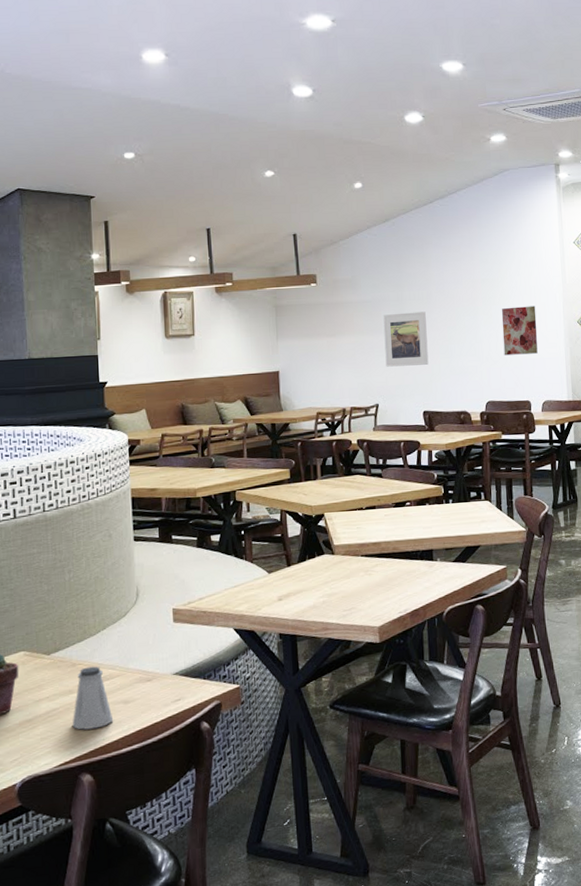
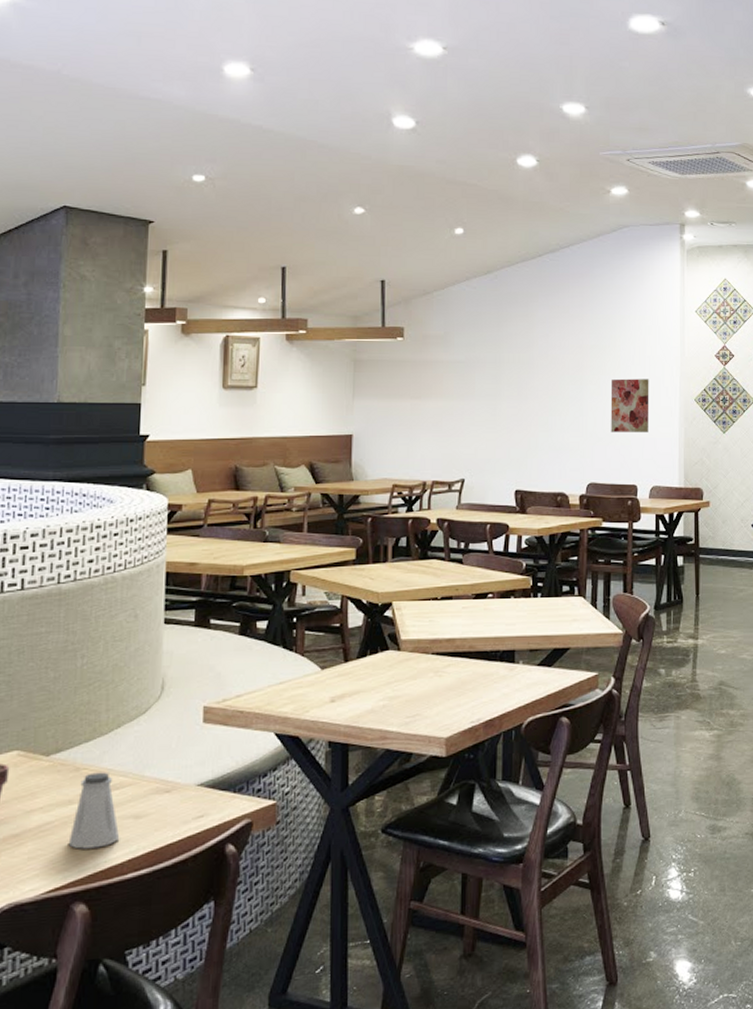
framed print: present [383,311,429,367] -> none [476,377,525,437]

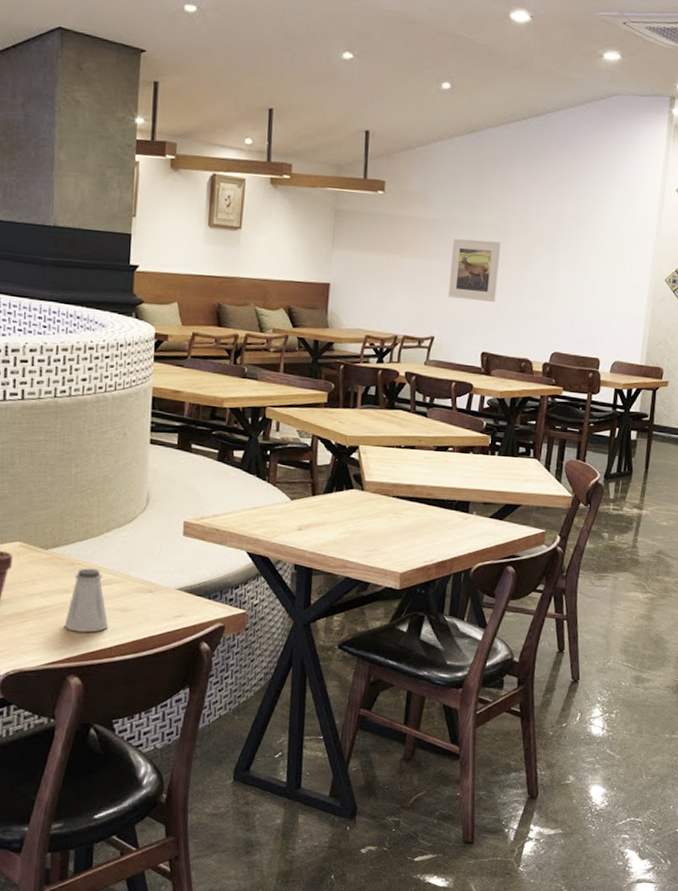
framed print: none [476,377,525,437] -> present [448,239,500,302]
wall art: present [610,378,650,432] -> none [579,252,623,308]

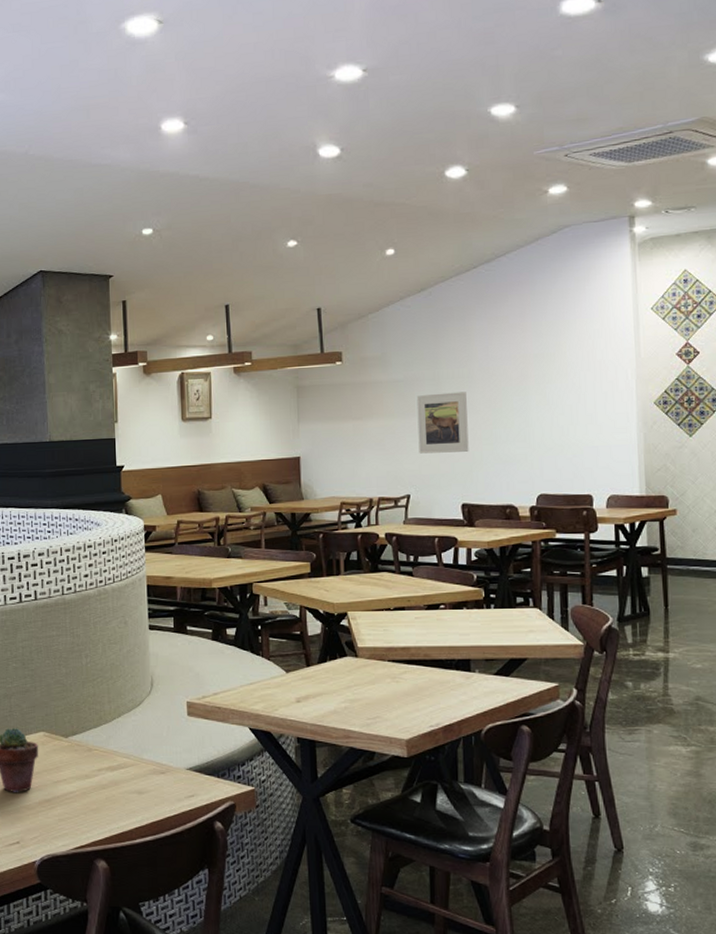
saltshaker: present [64,568,109,633] -> none [88,753,128,816]

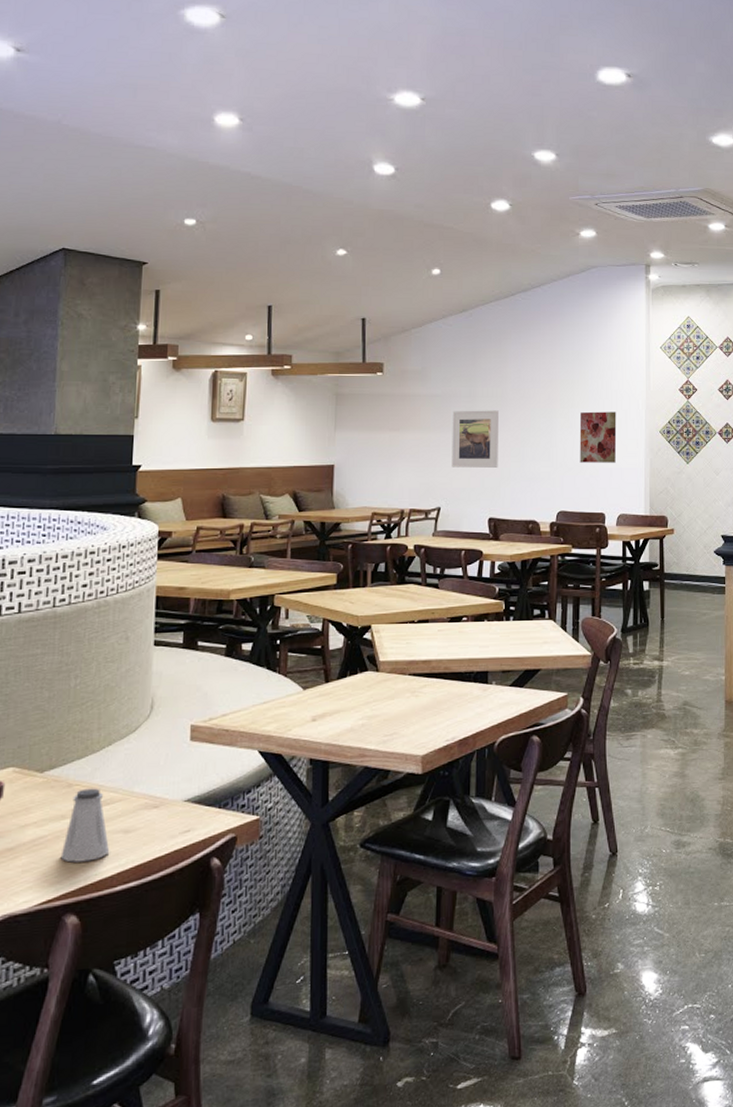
saltshaker: none [88,753,128,816] -> present [60,788,110,863]
wall art: none [558,384,603,442] -> present [579,411,617,463]

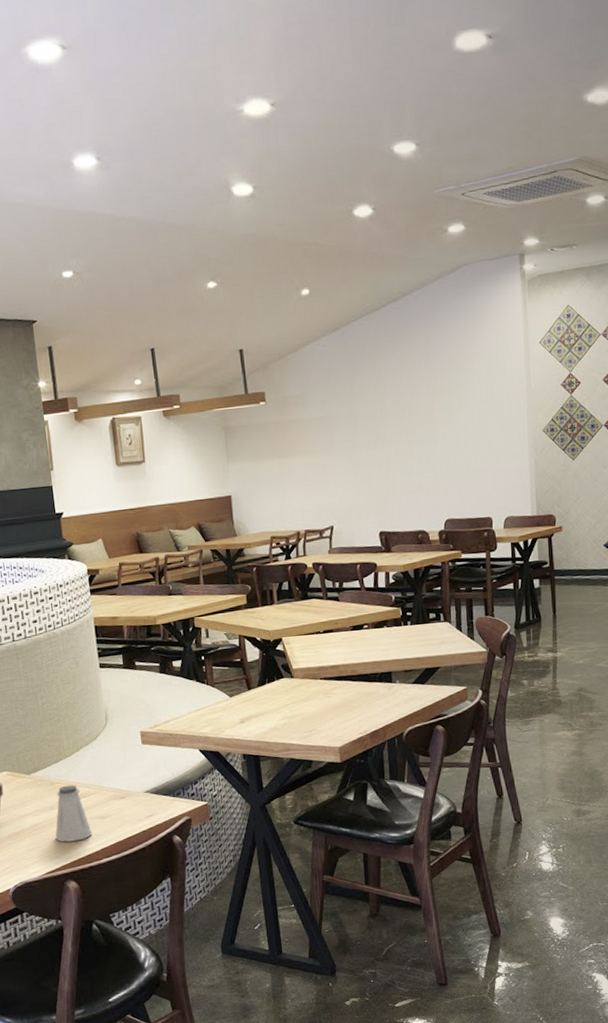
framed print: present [451,410,499,468] -> none [335,426,384,487]
wall art: present [579,411,617,463] -> none [461,415,500,470]

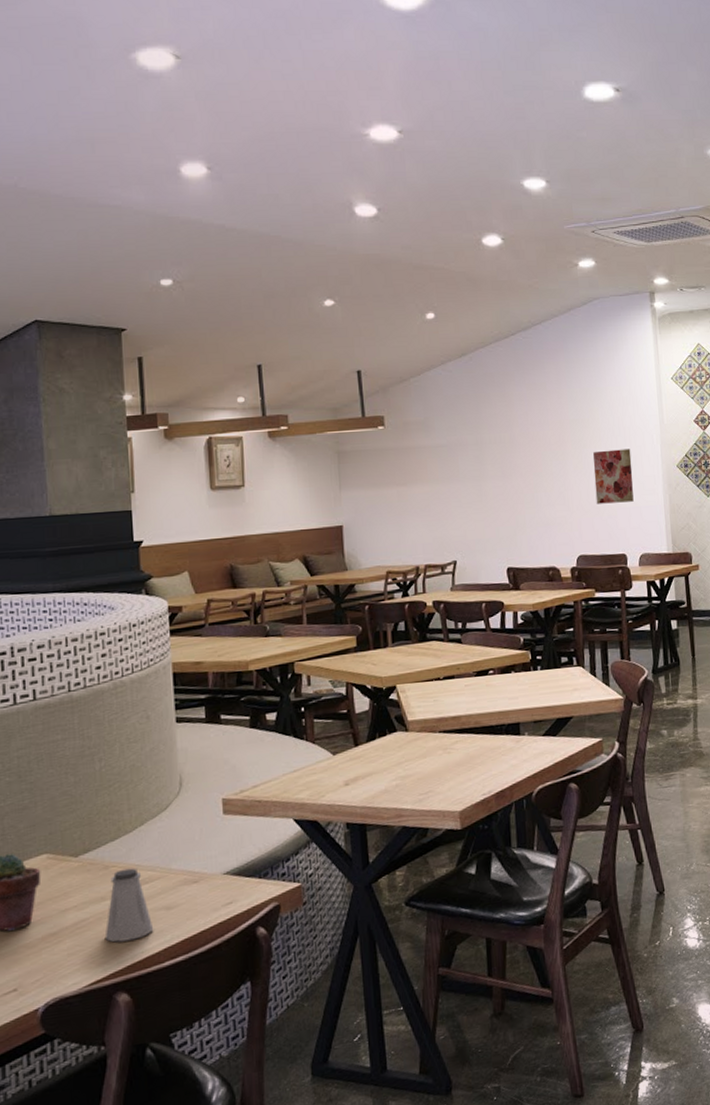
wall art: none [461,415,500,470] -> present [593,449,634,504]

